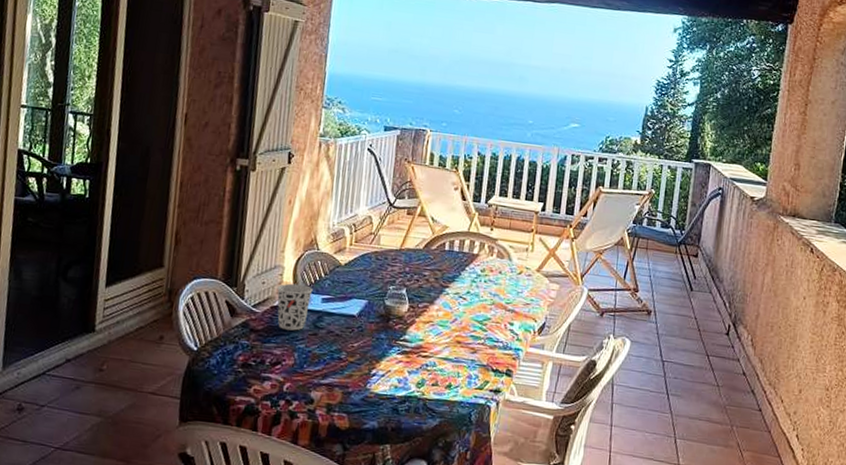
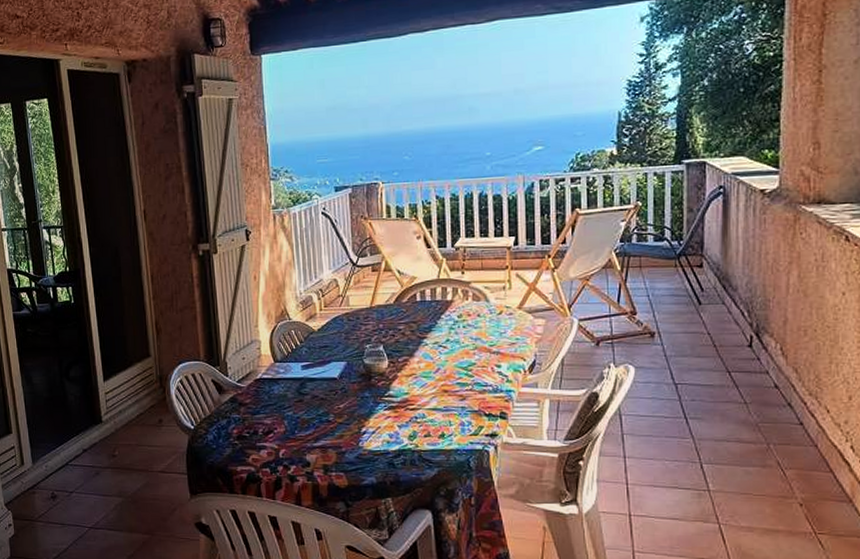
cup: present [277,283,313,331] -> none [257,355,291,400]

